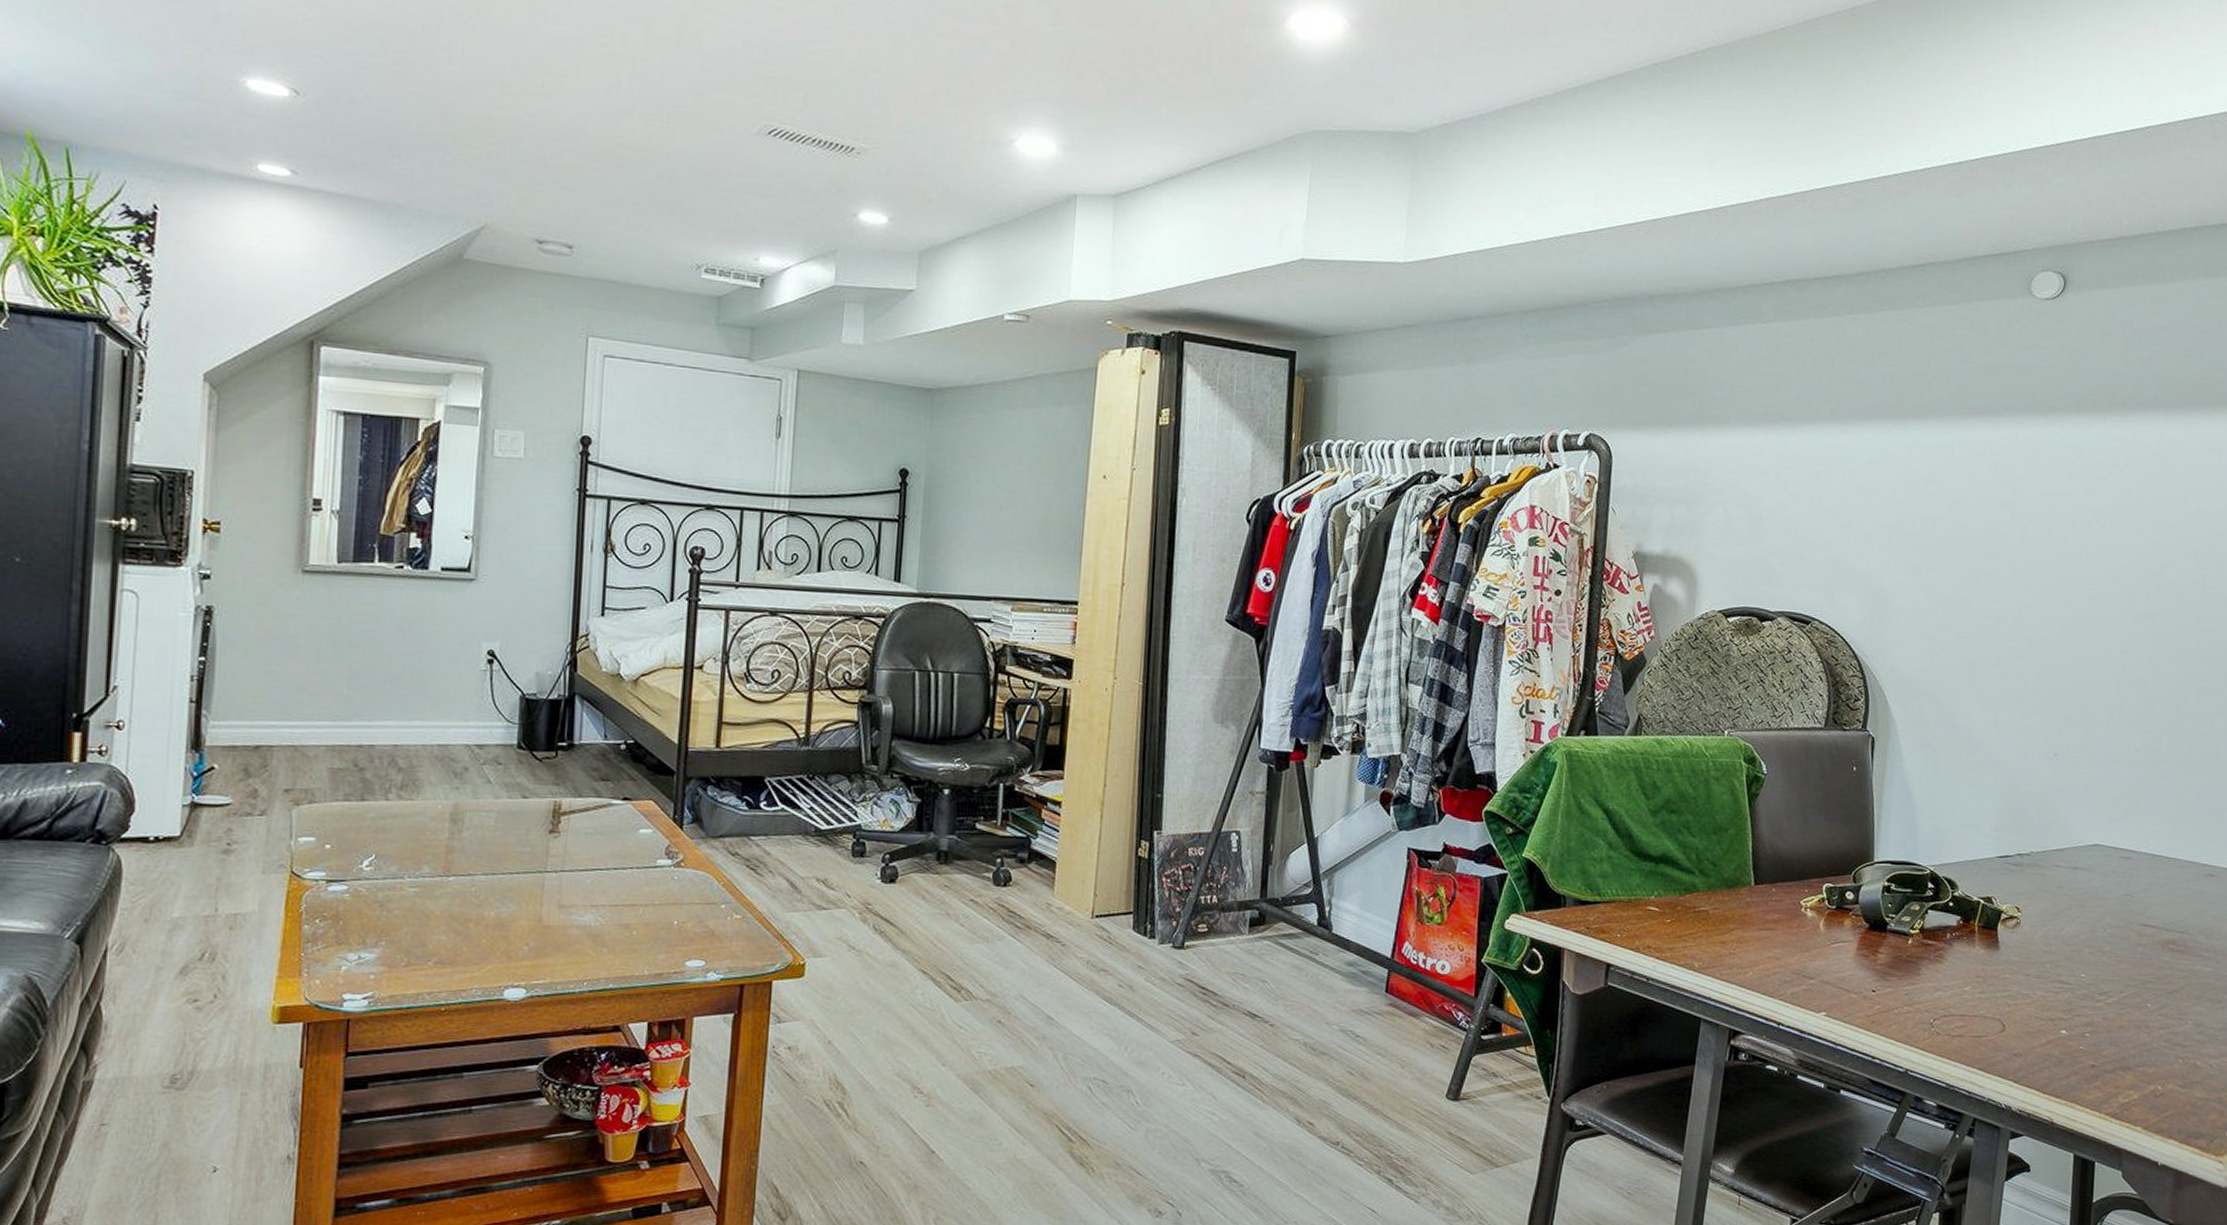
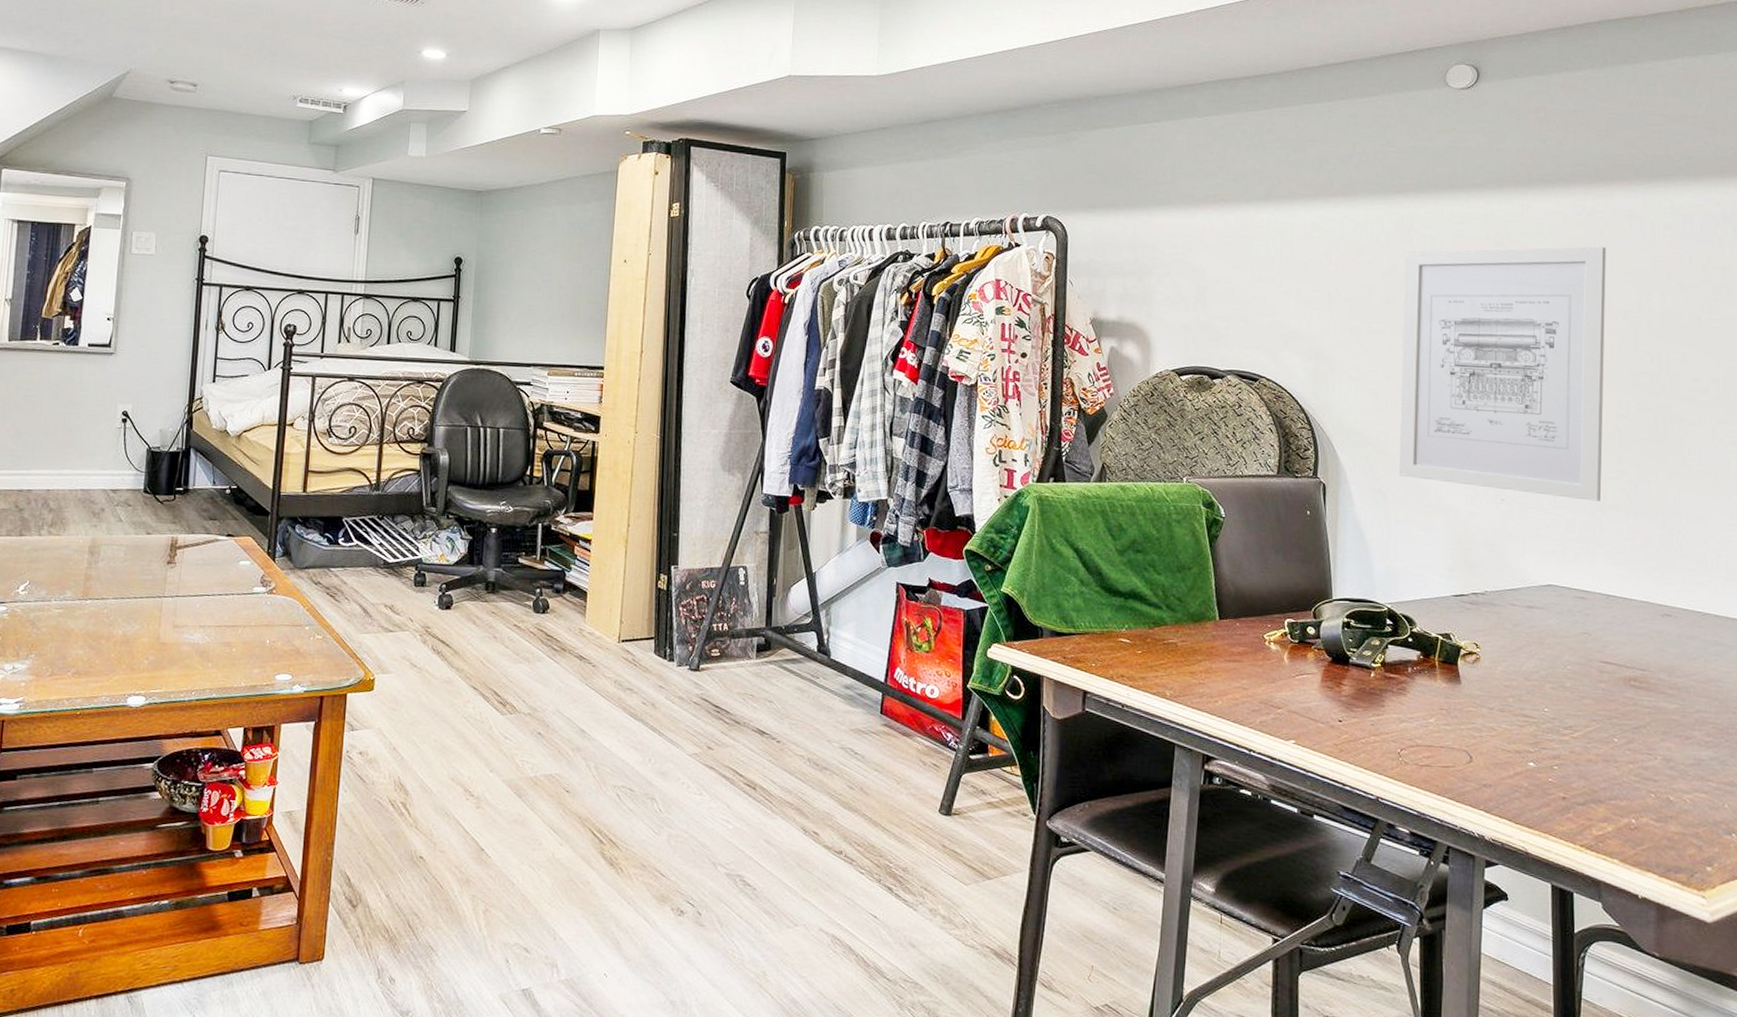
wall art: none [1951,479,2183,756] -> present [1398,246,1607,501]

